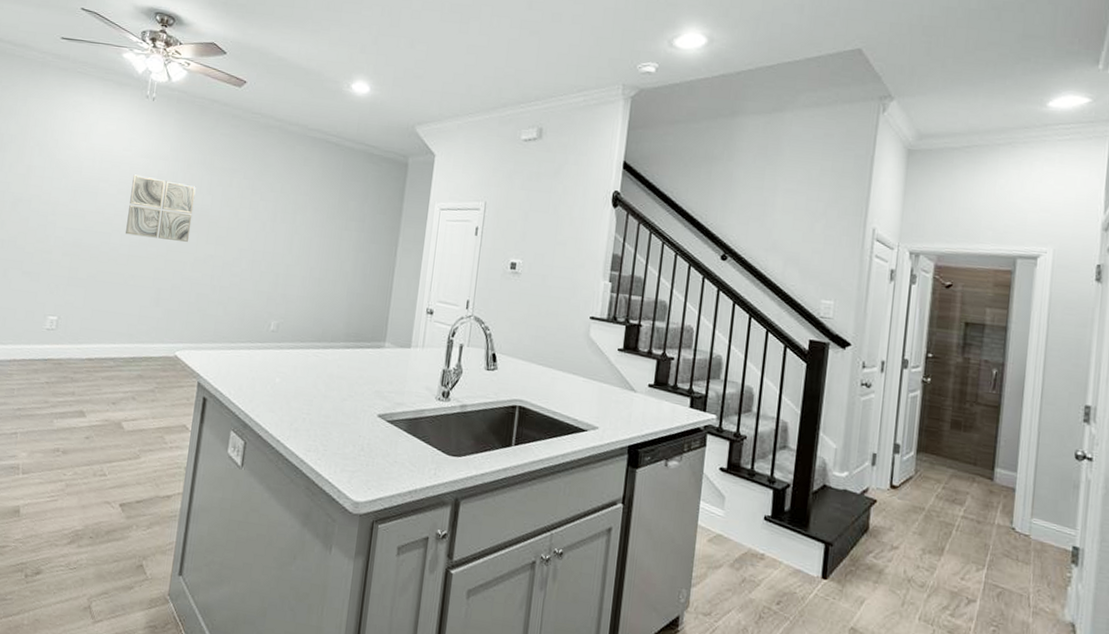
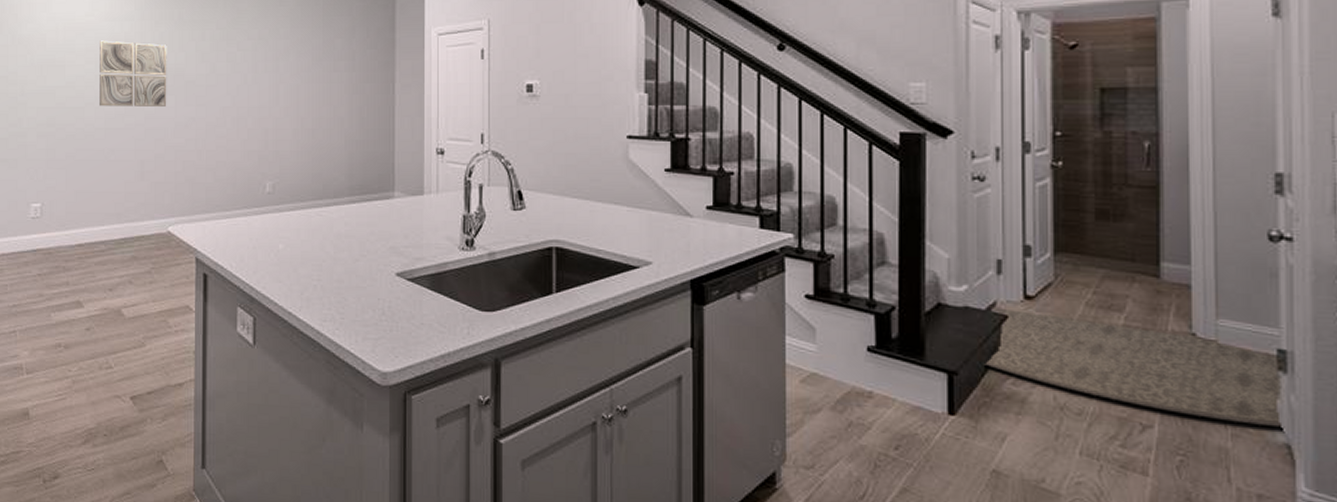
rug: none [853,491,1074,610] -> present [983,306,1285,428]

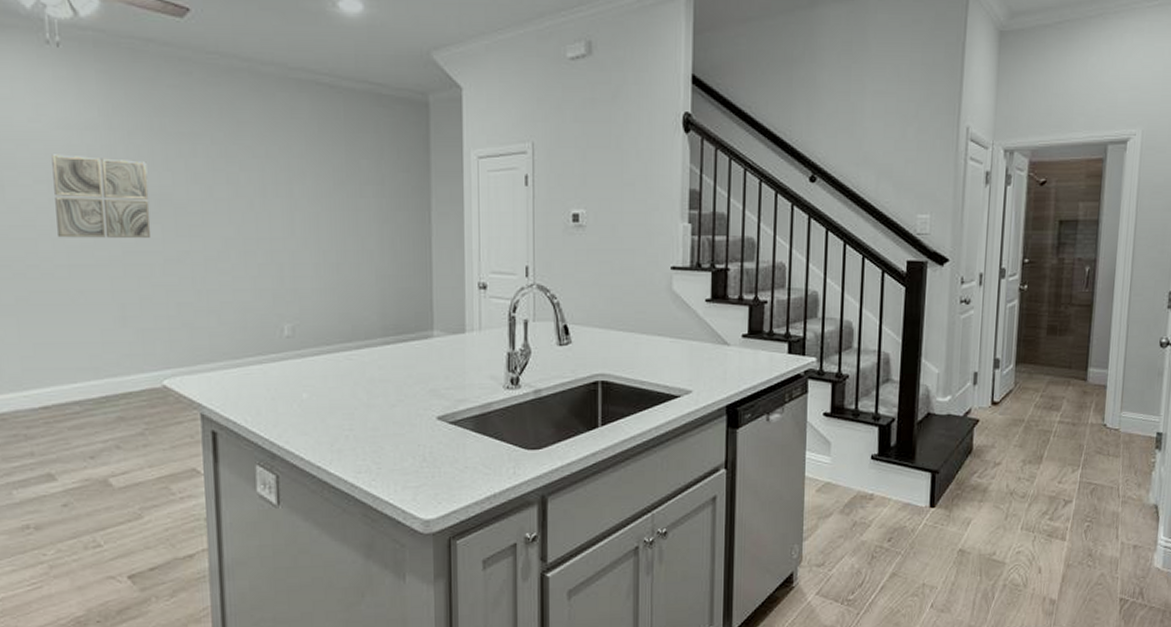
rug: present [983,306,1285,428] -> none [958,412,1158,493]

